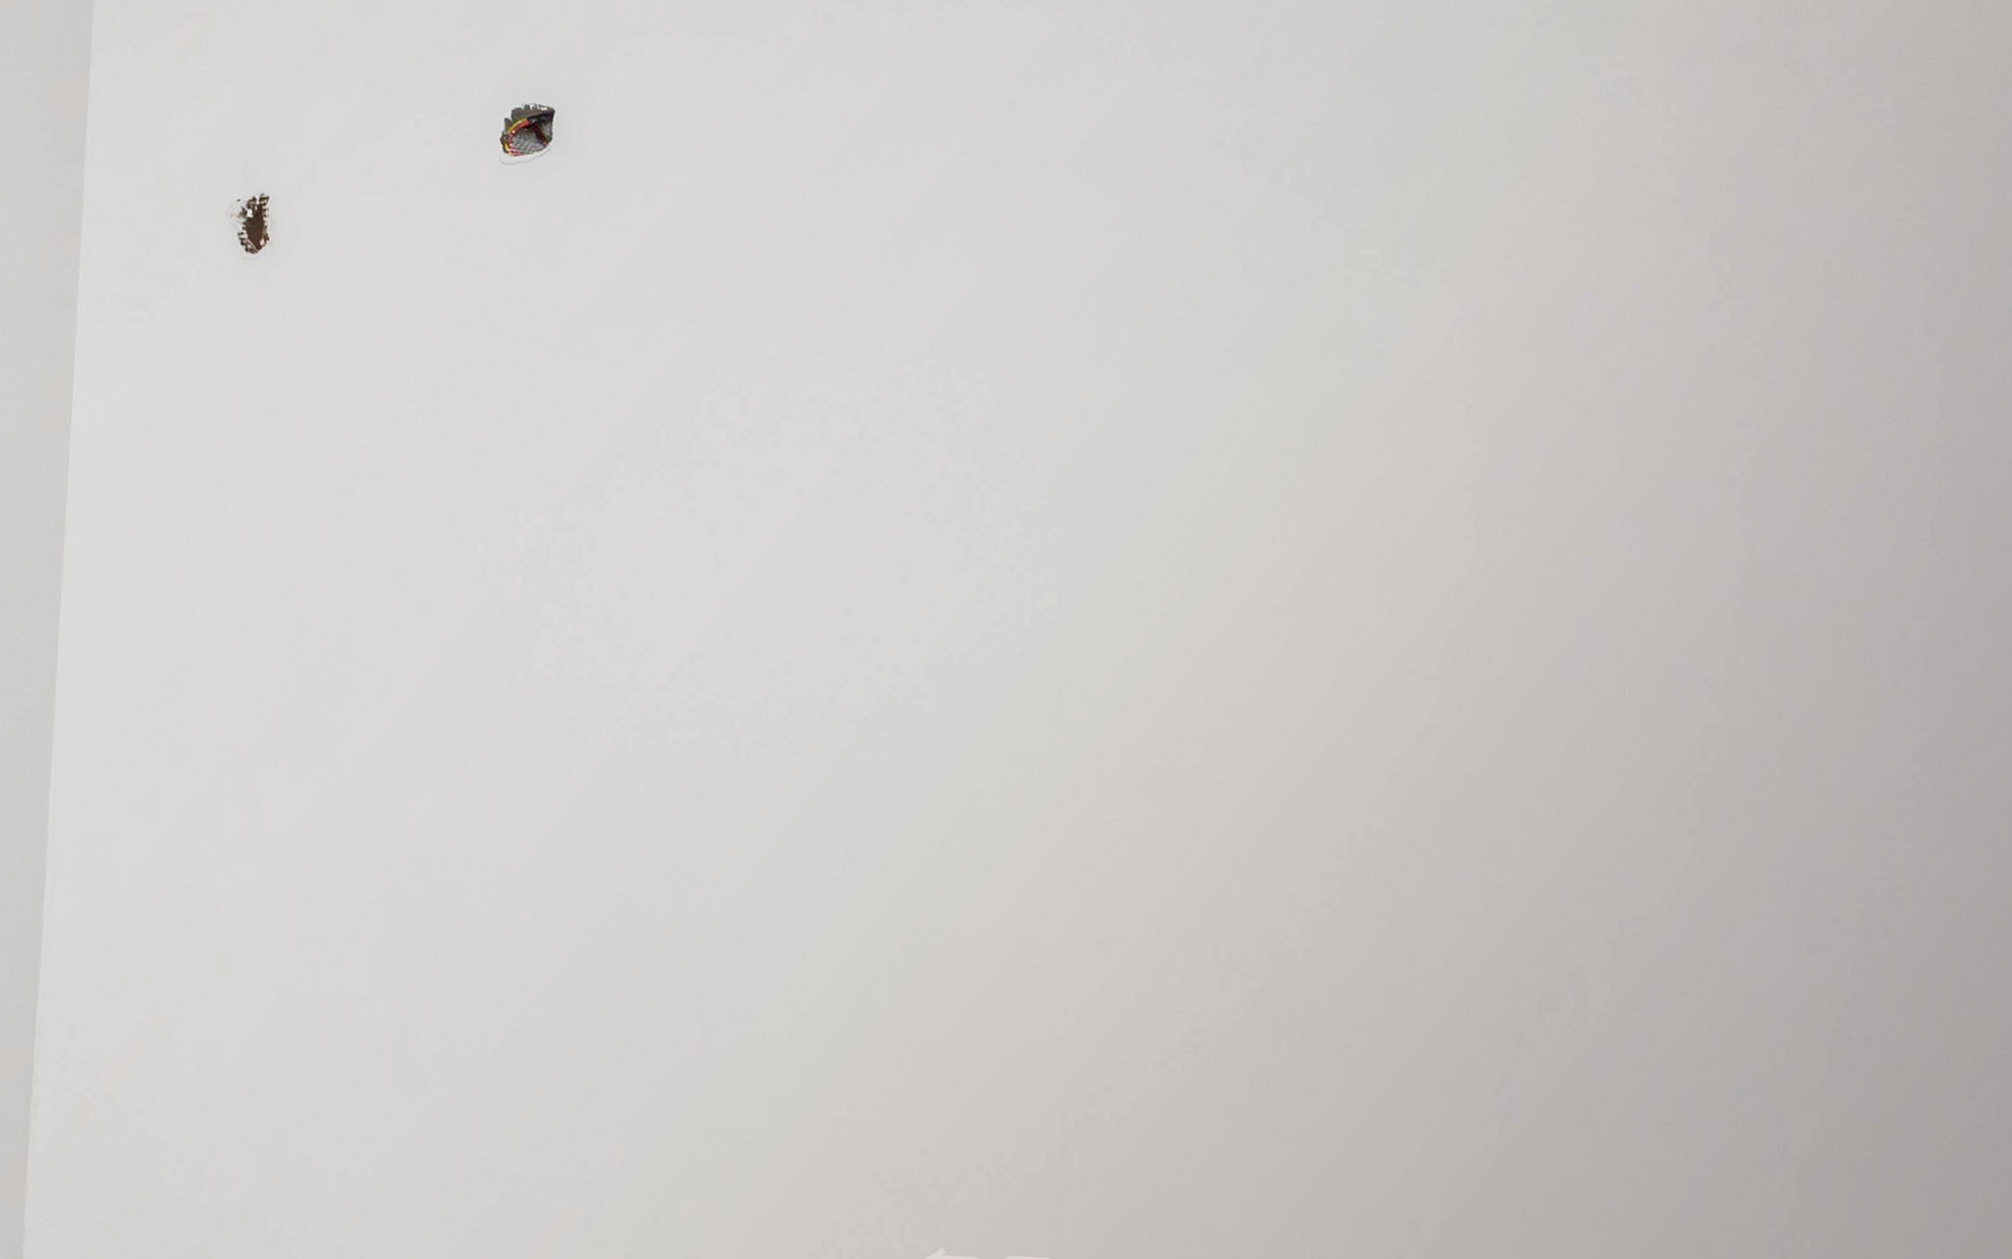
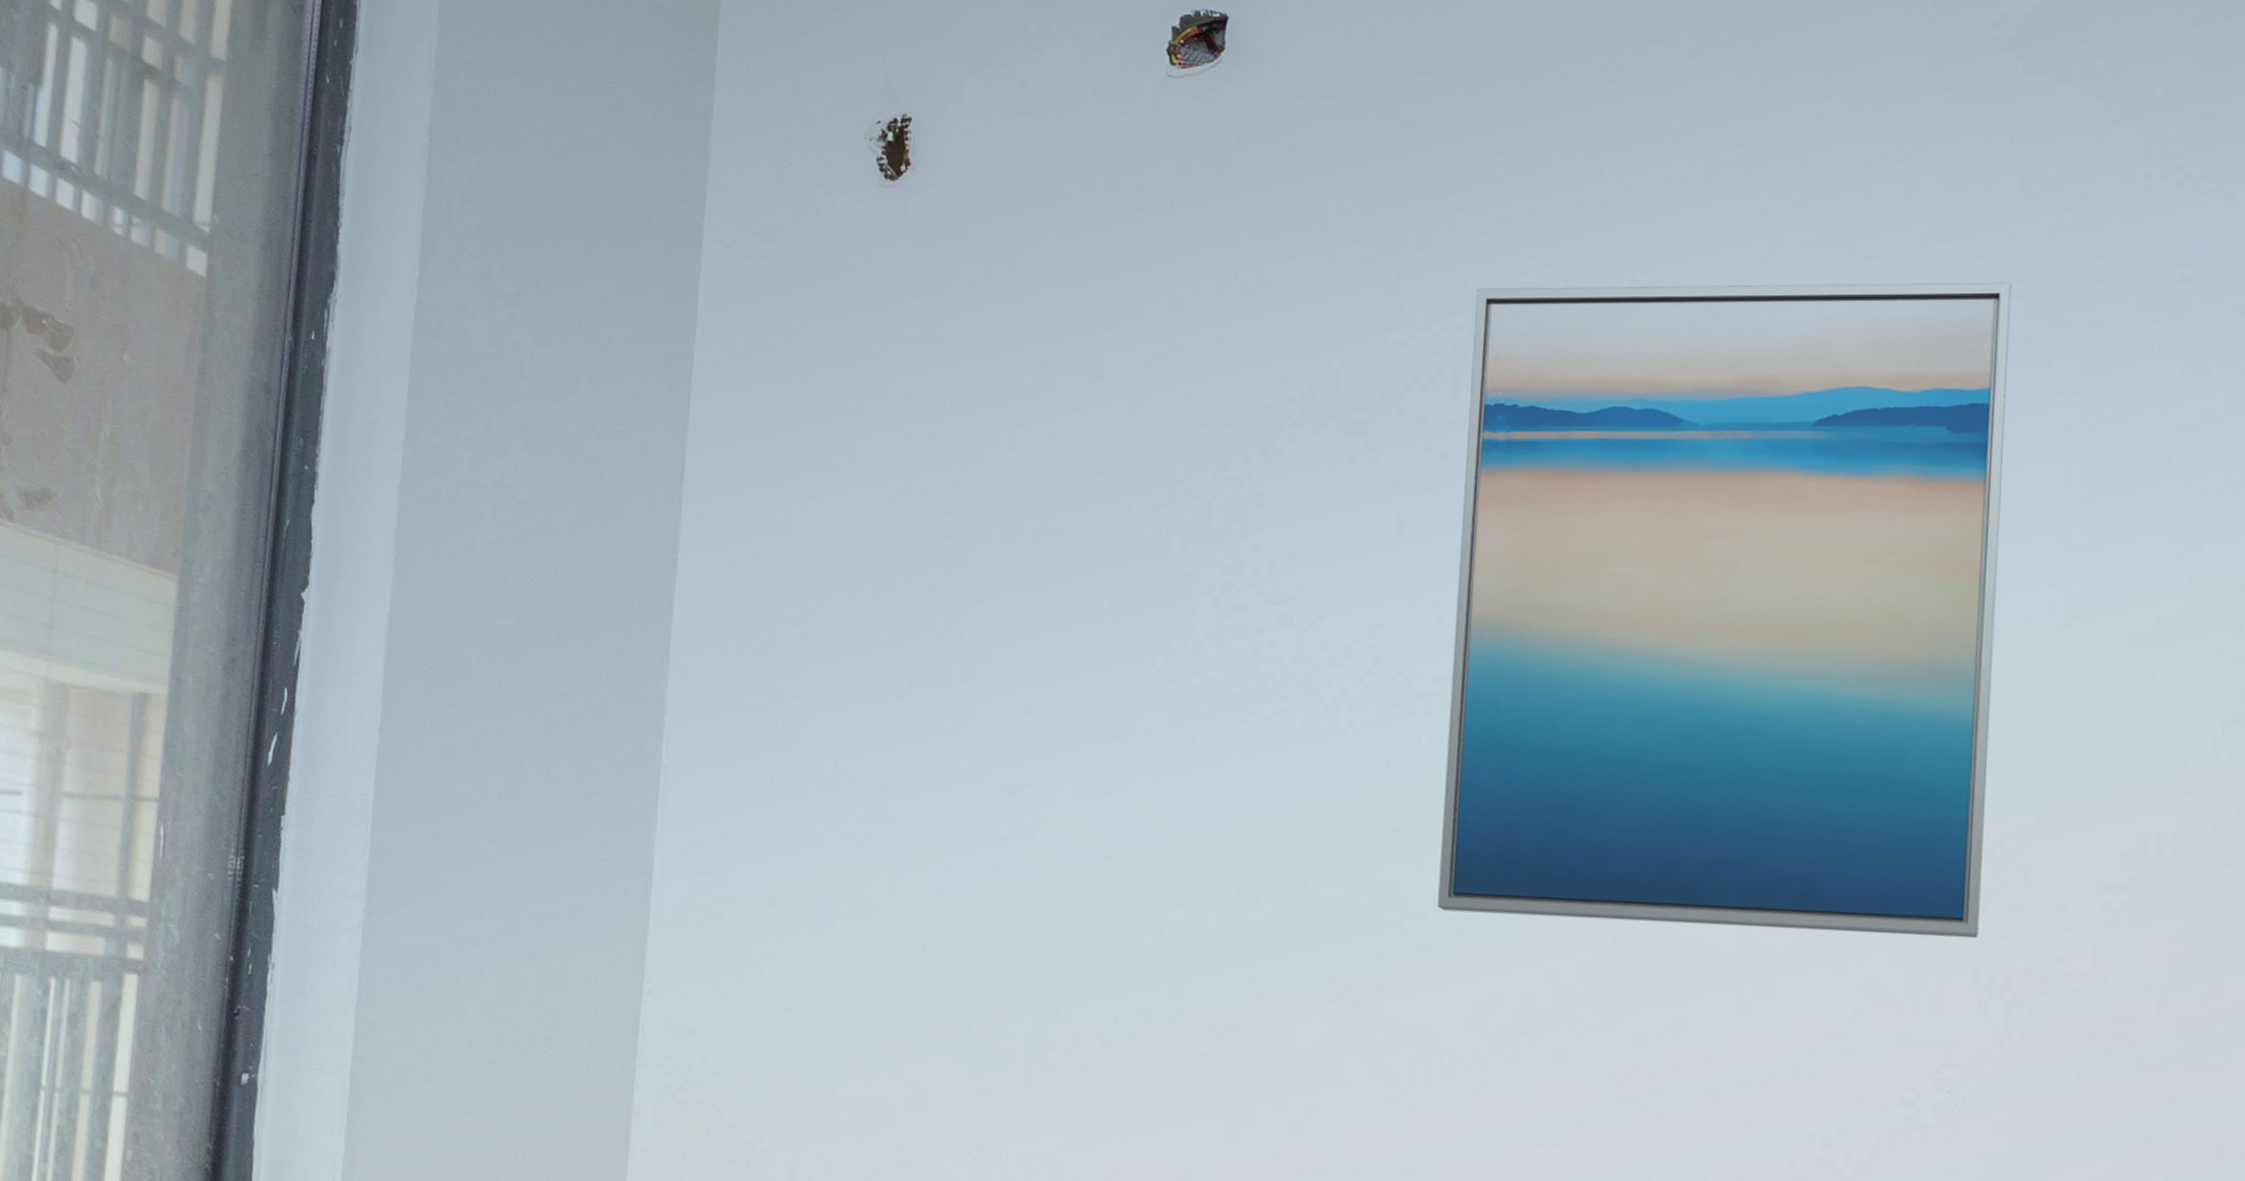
wall art: none [756,354,1237,921] -> present [1437,282,2012,939]

